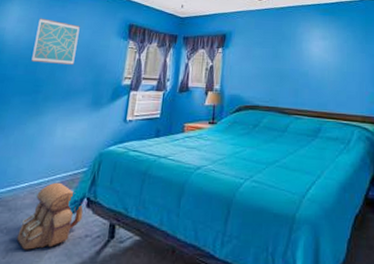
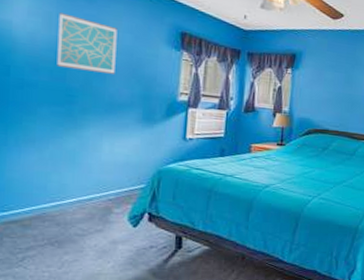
backpack: present [16,182,84,250] -> none [72,198,146,261]

